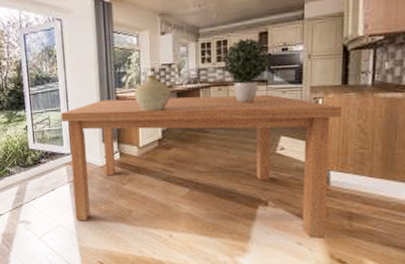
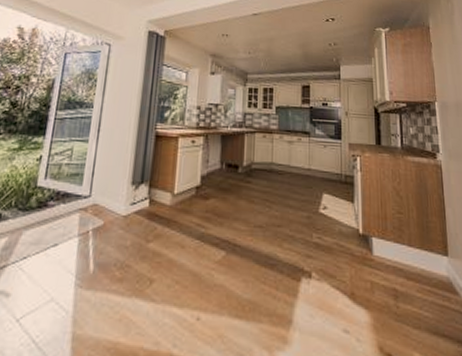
dining table: present [61,94,342,238] -> none [77,134,378,324]
ceramic jug: present [134,74,171,112] -> none [175,112,215,154]
potted plant: present [222,38,272,104] -> none [267,89,314,154]

